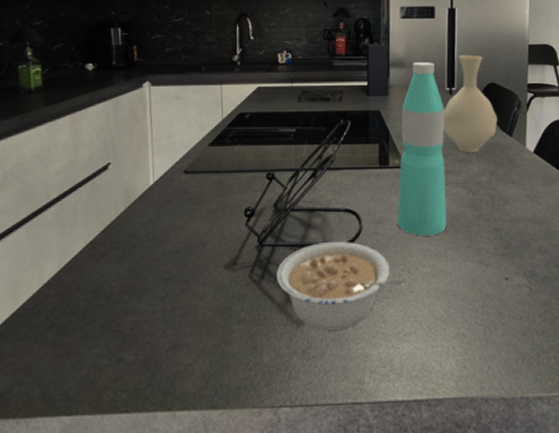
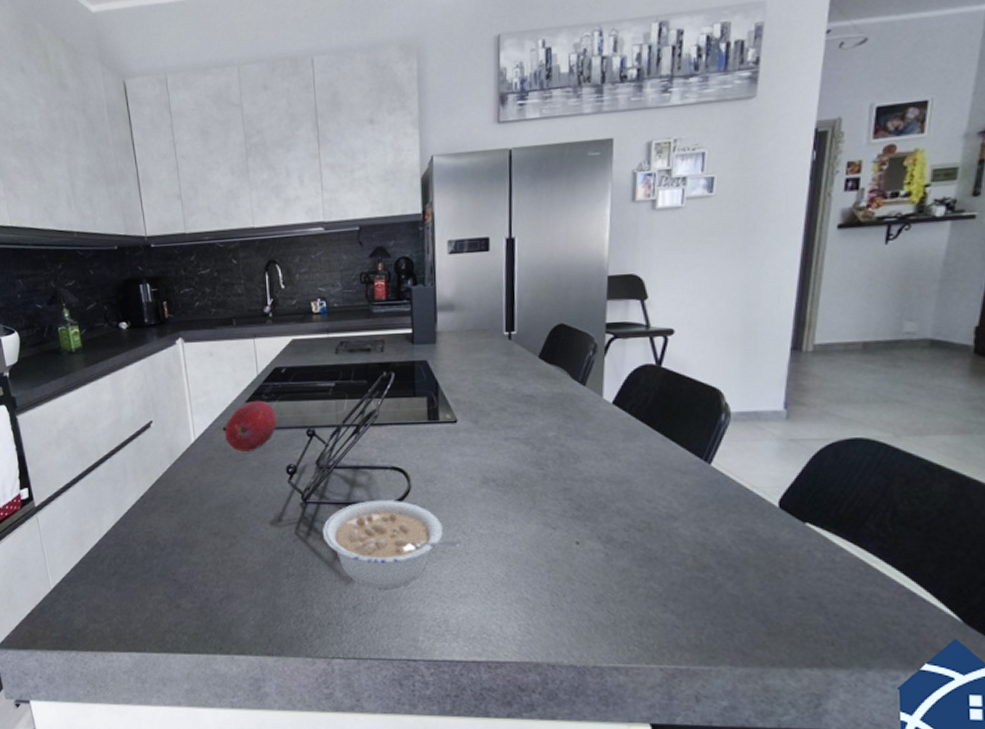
fruit: none [184,144,239,194] -> present [224,400,277,452]
water bottle: present [397,62,447,236] -> none [449,303,507,496]
vase: present [442,54,498,152] -> none [500,292,568,405]

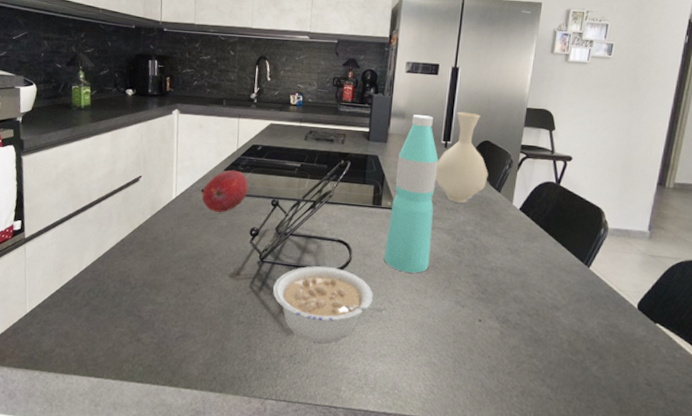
water bottle: none [449,303,507,496] -> present [383,114,438,273]
vase: none [500,292,568,405] -> present [434,111,488,203]

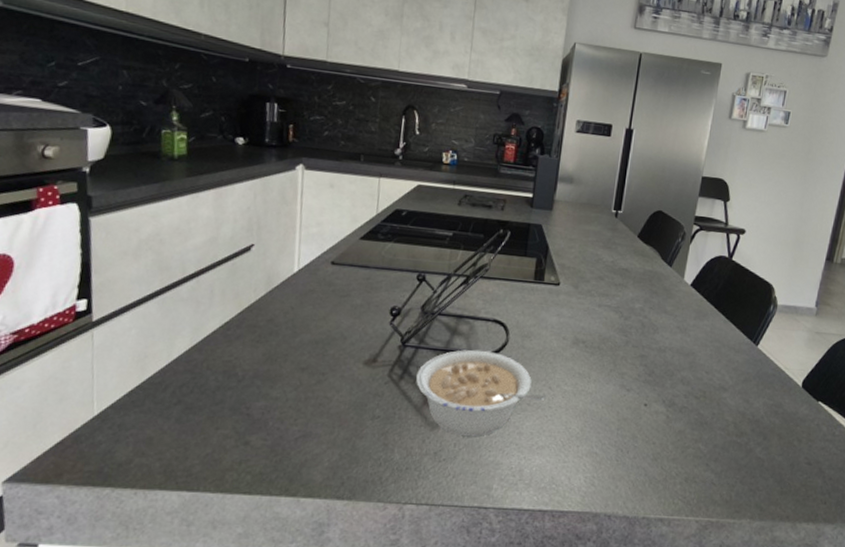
fruit: present [202,170,249,213] -> none [331,238,390,289]
water bottle: present [383,114,438,273] -> none [544,180,608,356]
vase: present [434,111,488,203] -> none [603,178,660,278]

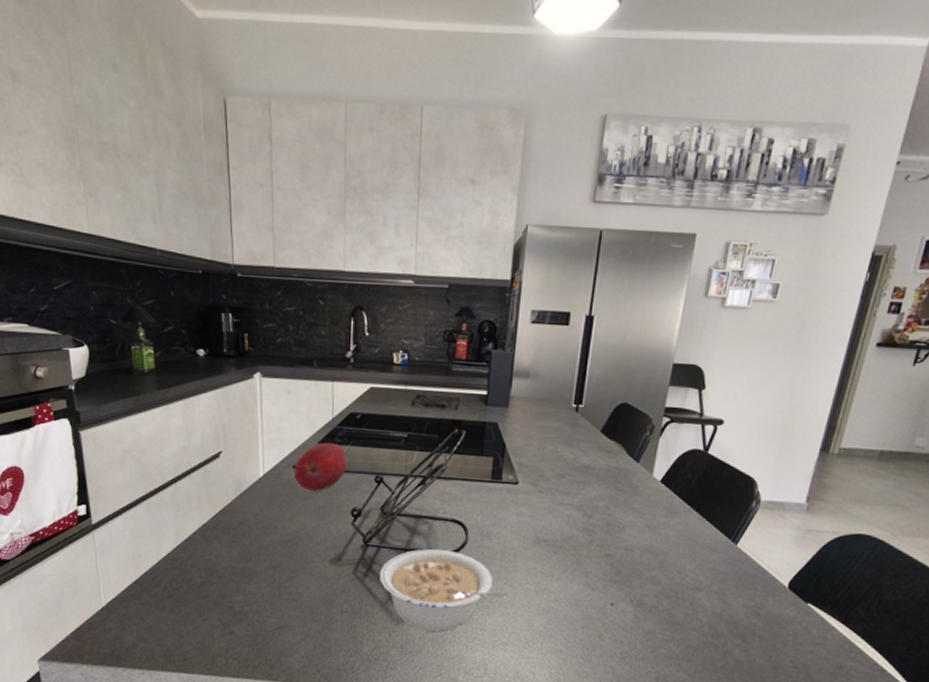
fruit: none [331,238,390,289] -> present [293,442,348,491]

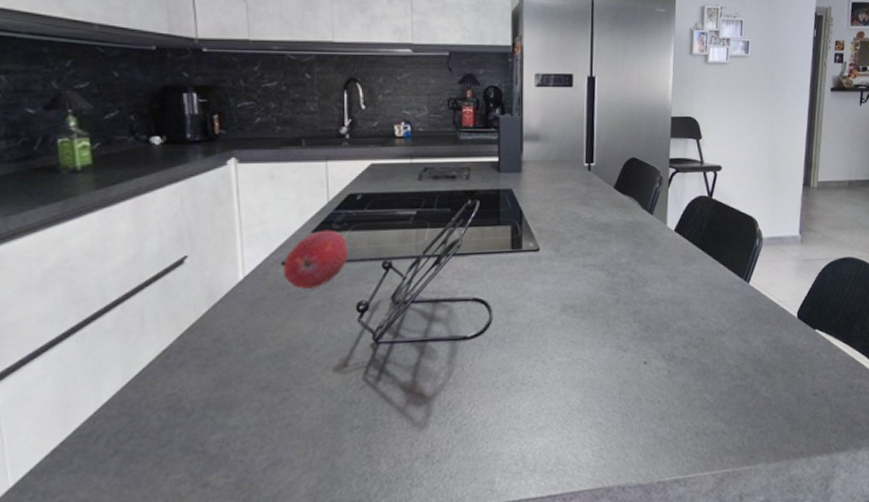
legume: present [379,548,509,631] -> none [394,333,541,431]

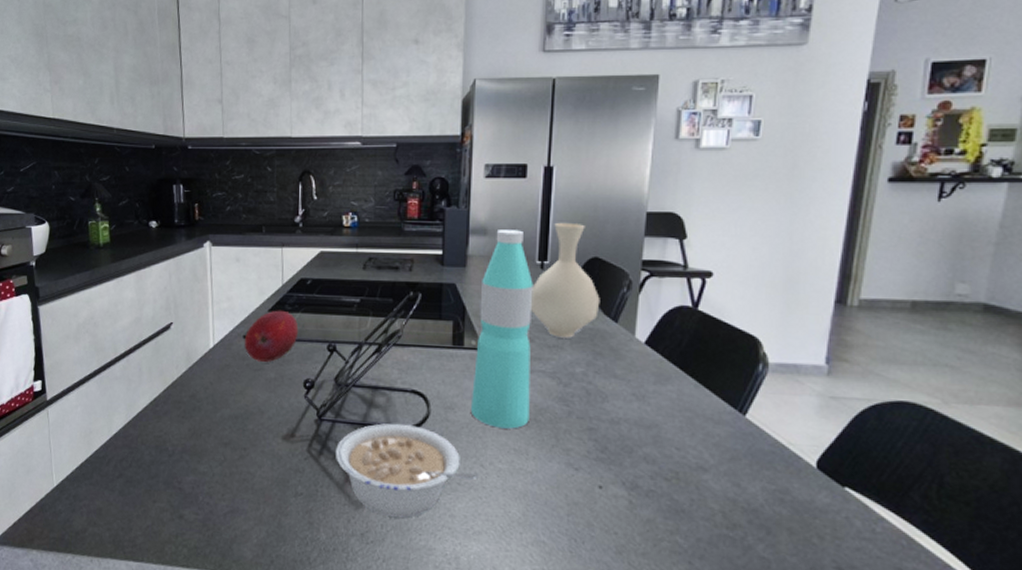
legume: none [394,333,541,431] -> present [335,423,479,518]
water bottle: none [530,135,584,324] -> present [470,230,533,429]
vase: none [580,127,639,233] -> present [530,222,600,338]

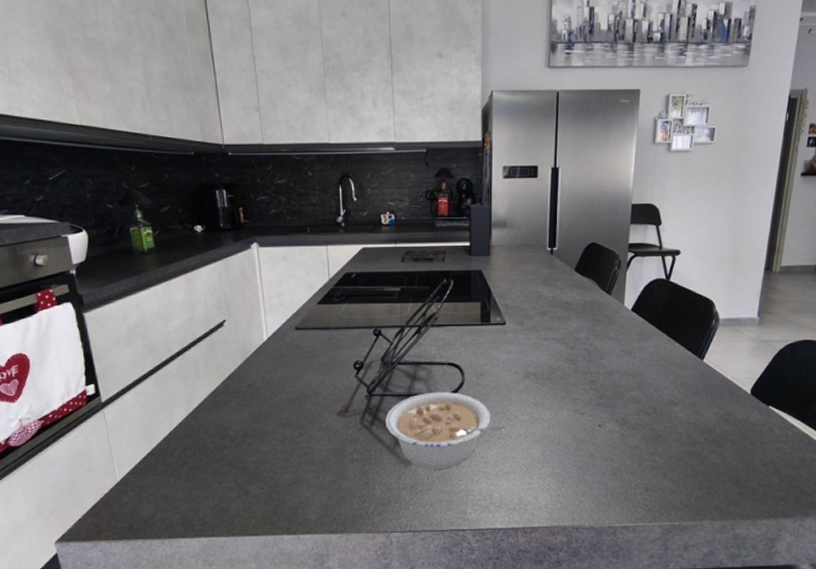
fruit: present [244,310,299,362] -> none [296,302,347,349]
water bottle: present [470,230,533,429] -> none [497,222,545,387]
vase: present [530,222,600,338] -> none [543,214,598,310]

